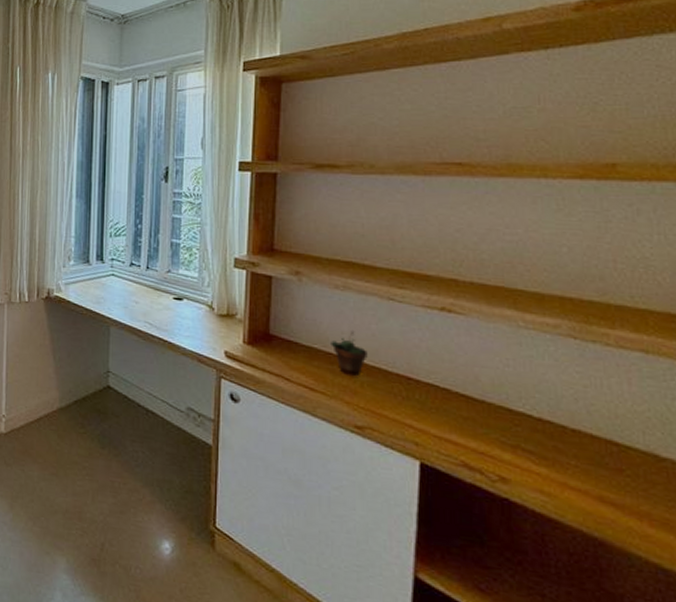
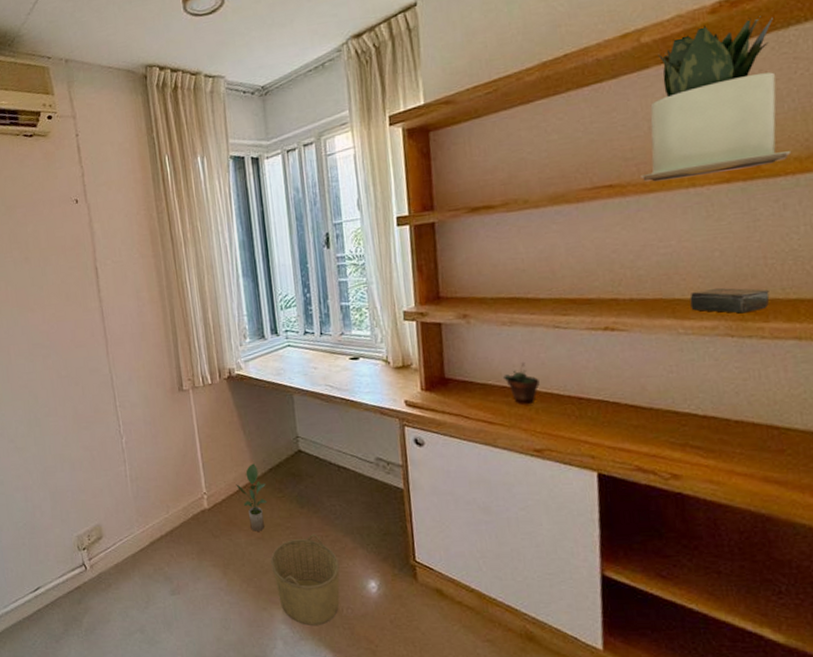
potted plant: none [37,392,68,467] -> present [236,463,268,531]
basket: none [61,478,134,582] -> present [270,534,340,625]
planter: none [492,20,649,168] -> present [641,16,792,182]
decorative box: none [533,284,617,316] -> present [689,287,770,314]

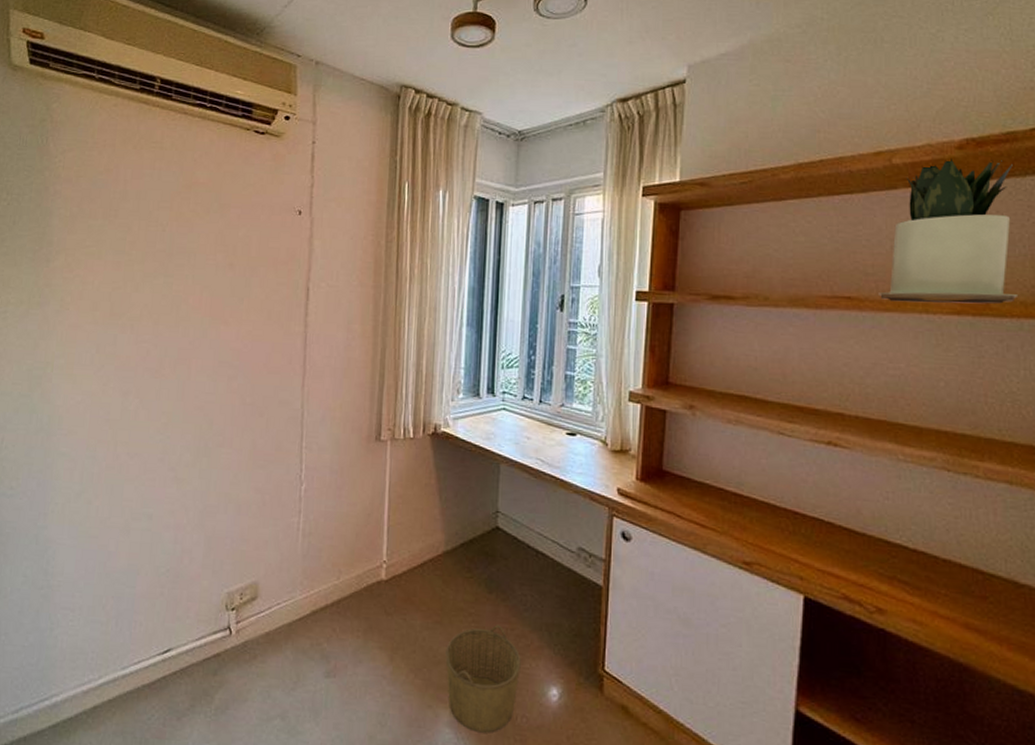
potted plant: present [236,463,268,531] -> none [421,535,454,614]
succulent plant: present [503,362,540,404] -> none [722,466,757,511]
decorative box: present [689,287,770,314] -> none [912,418,987,449]

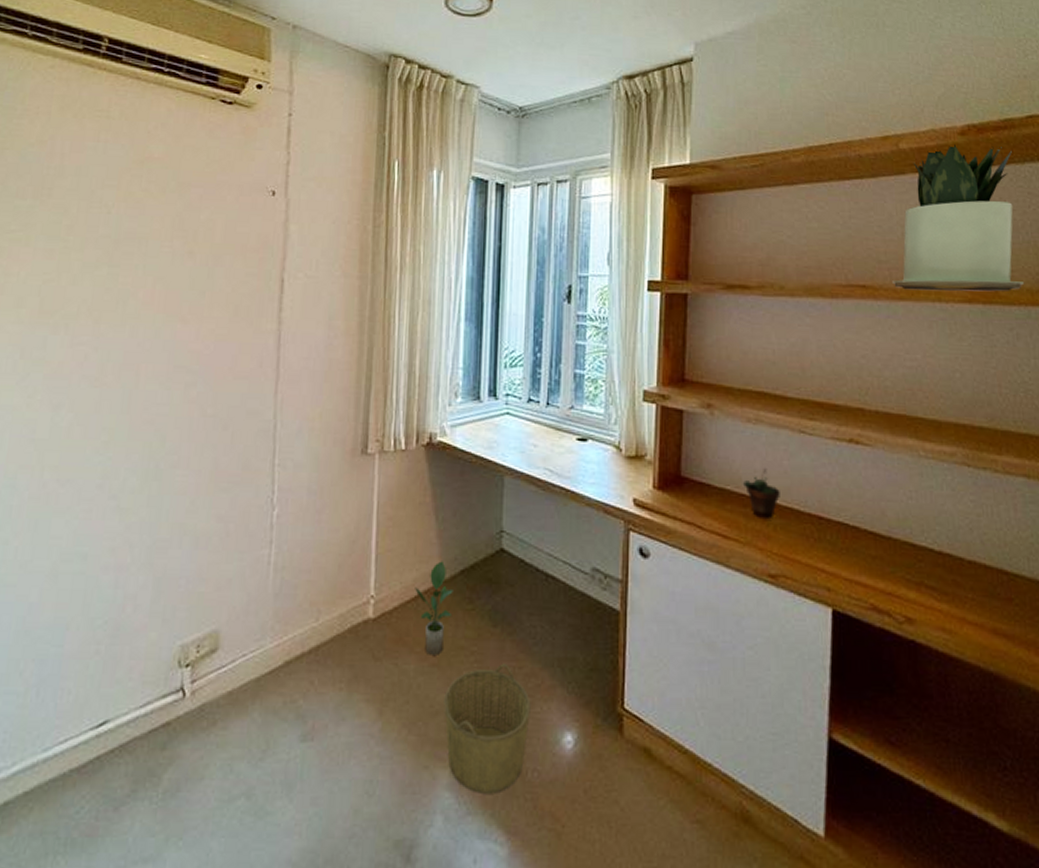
potted plant: none [421,535,454,614] -> present [415,561,453,655]
succulent plant: none [722,466,757,511] -> present [744,468,780,518]

